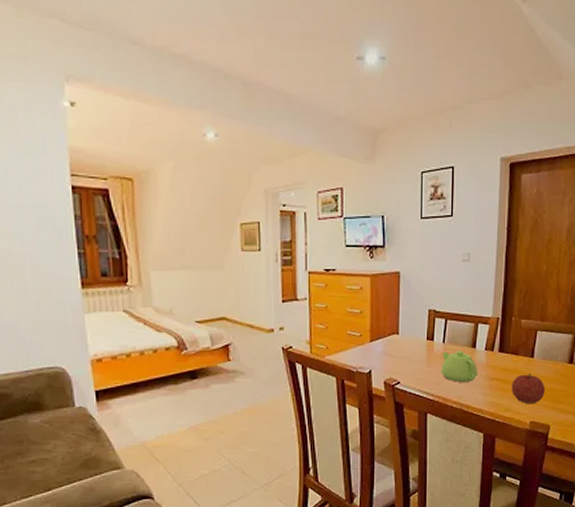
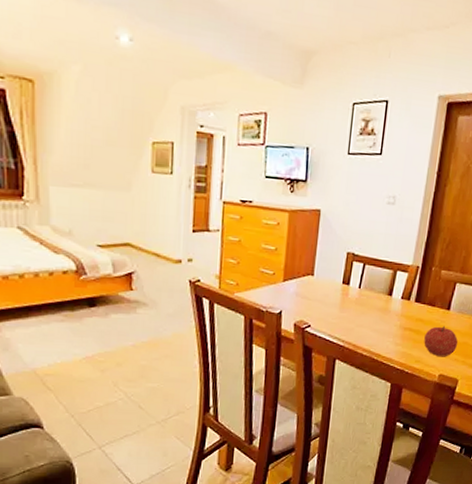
teapot: present [442,351,477,382] -> none [354,297,392,330]

